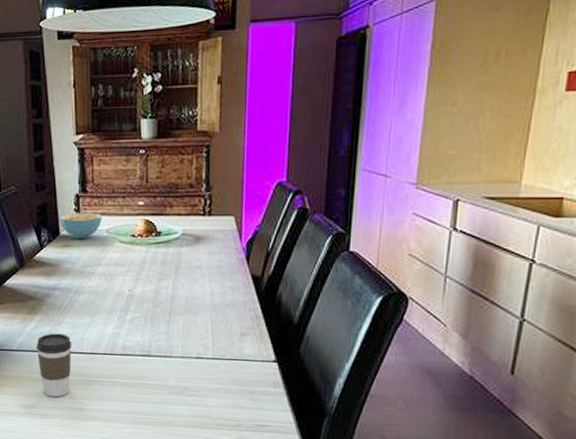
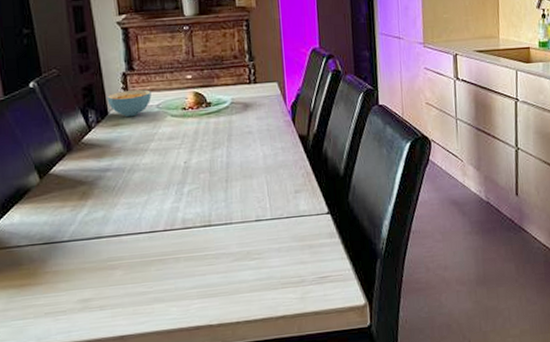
coffee cup: present [36,333,72,397] -> none [90,215,130,286]

